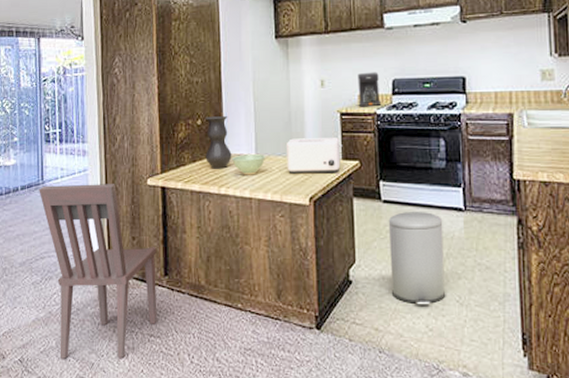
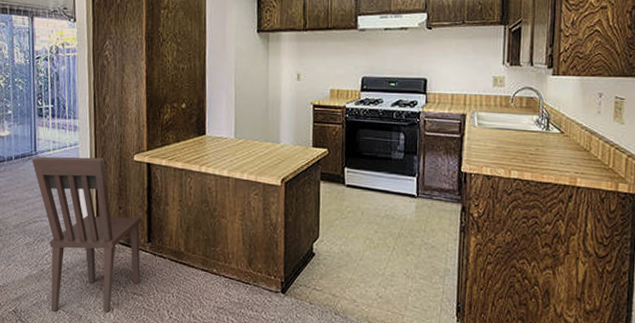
vase: present [204,116,232,169] -> none [188,101,213,150]
bowl: present [232,154,265,175] -> none [213,138,243,157]
toaster: present [286,138,343,175] -> none [262,125,314,159]
coffee maker: present [358,72,382,107] -> none [330,69,351,101]
pedal bin: present [388,212,446,305] -> none [348,196,397,277]

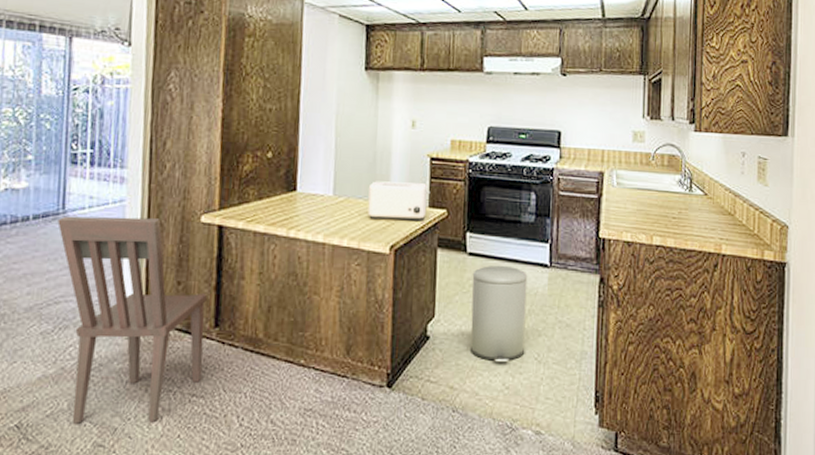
toaster: none [262,125,314,159] -> present [368,181,431,222]
pedal bin: none [348,196,397,277] -> present [469,266,528,363]

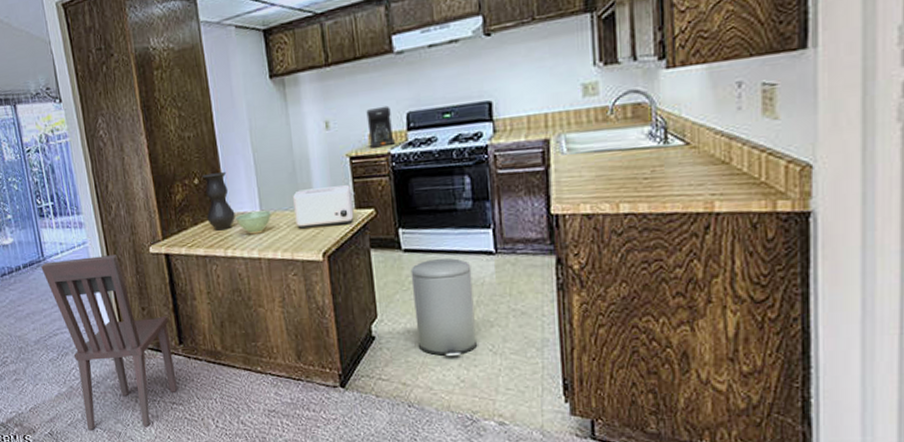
vase: none [274,149,306,209] -> present [201,172,236,231]
bowl: none [305,195,344,218] -> present [235,210,271,235]
coffee maker: none [451,116,475,154] -> present [366,105,396,148]

